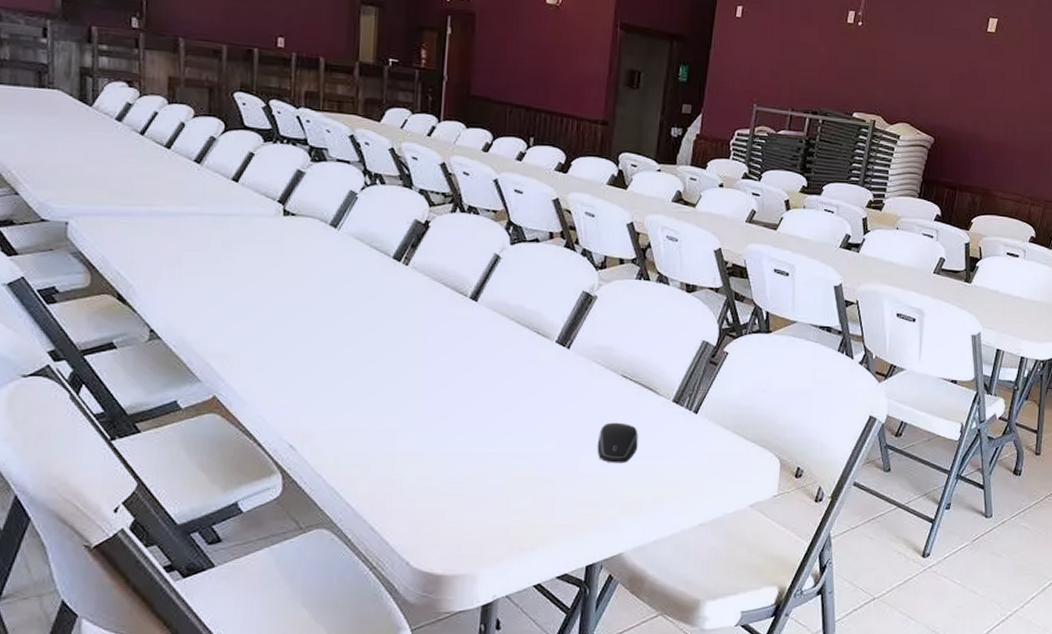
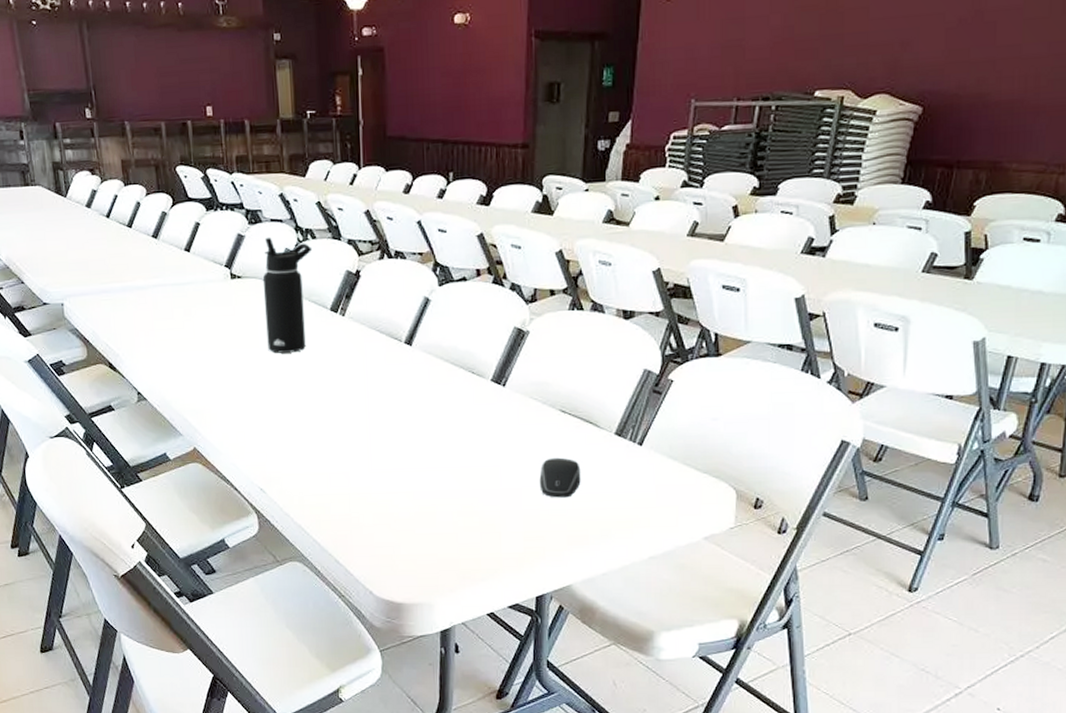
water bottle: none [317,176,380,299] -> present [262,237,313,353]

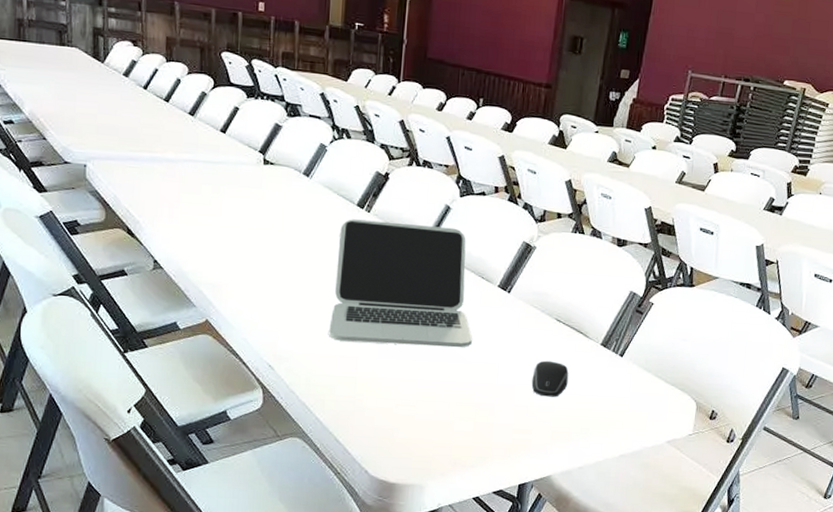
water bottle: present [262,237,313,353] -> none [292,130,347,241]
laptop: none [316,321,469,457] -> present [329,219,472,348]

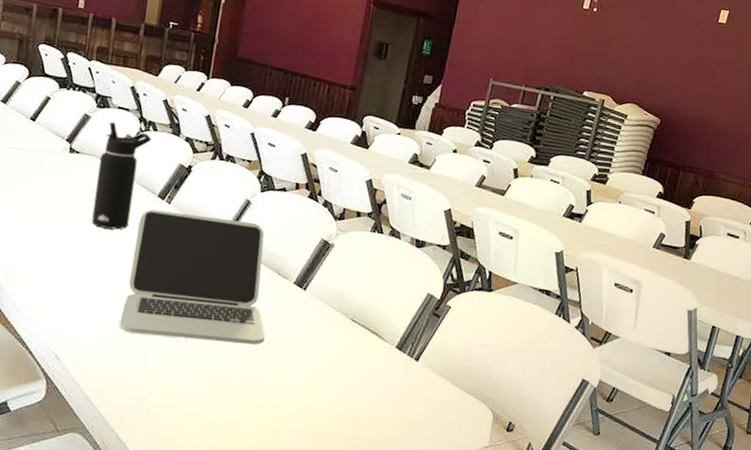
water bottle: none [292,130,347,241] -> present [91,121,152,230]
computer mouse: present [531,360,569,397] -> none [323,361,362,401]

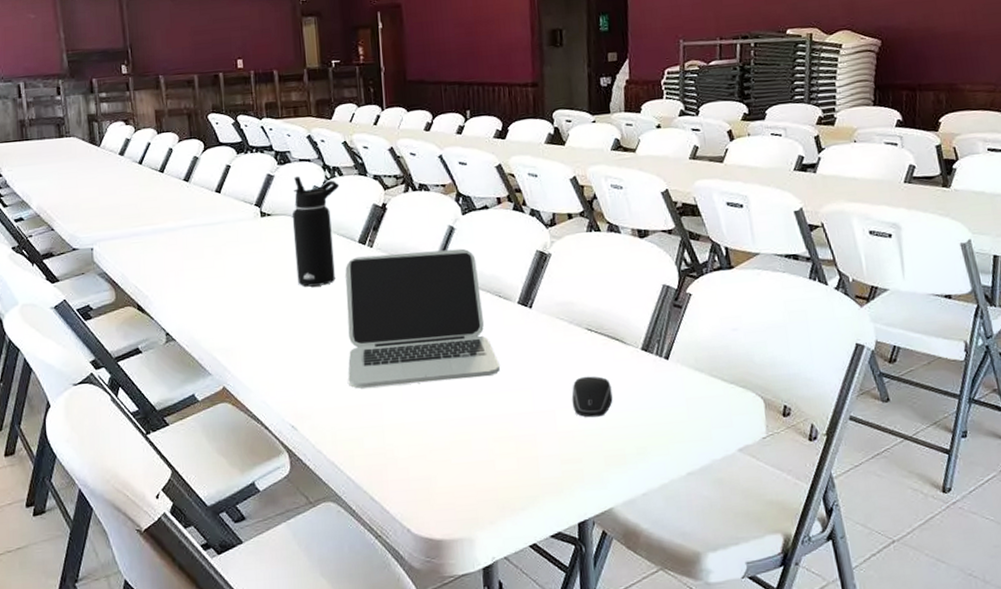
computer mouse: none [323,361,362,401] -> present [572,376,613,418]

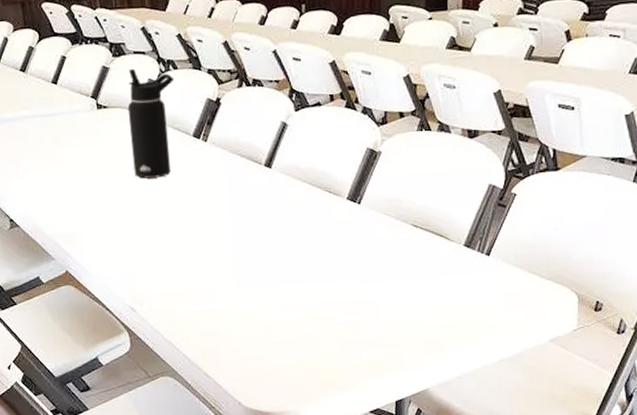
laptop: present [345,248,500,389] -> none [180,144,328,276]
computer mouse: present [572,376,613,418] -> none [395,269,434,308]

